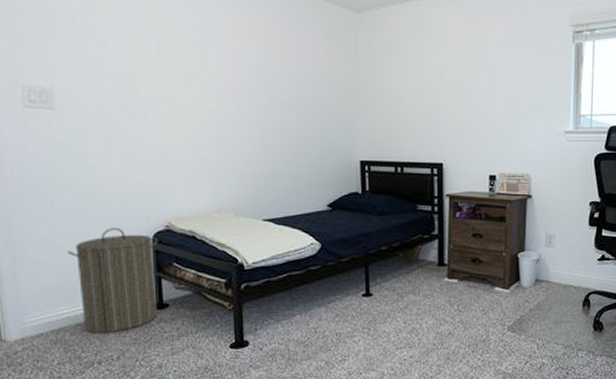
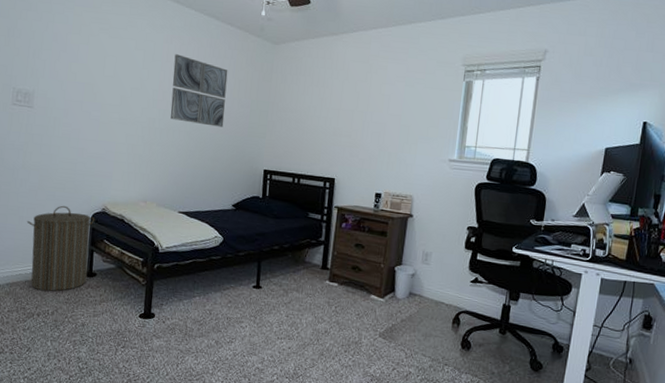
wall art: none [235,30,306,115] -> present [170,54,228,127]

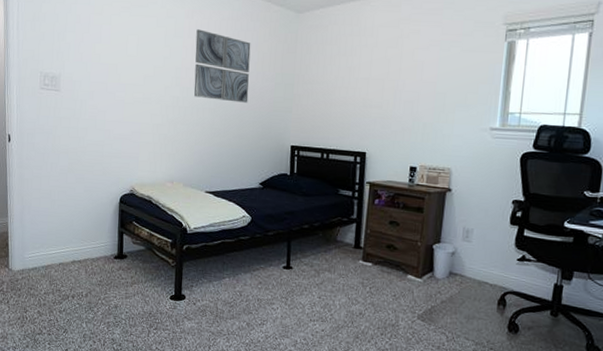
laundry hamper: present [26,205,94,292] -> none [58,188,123,274]

